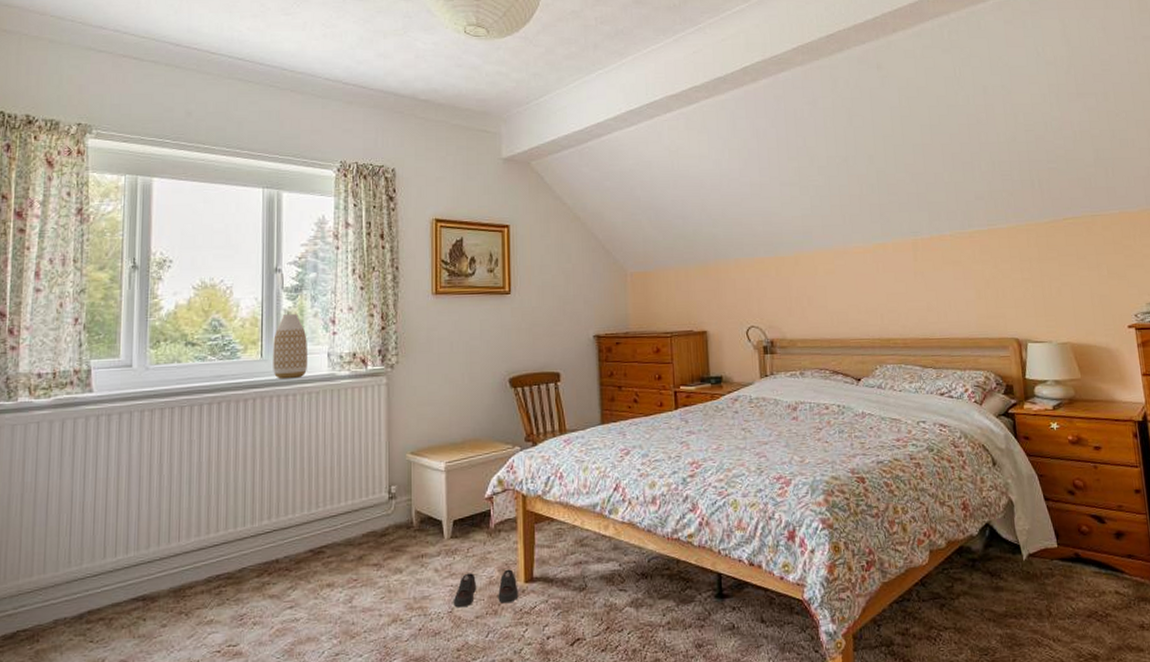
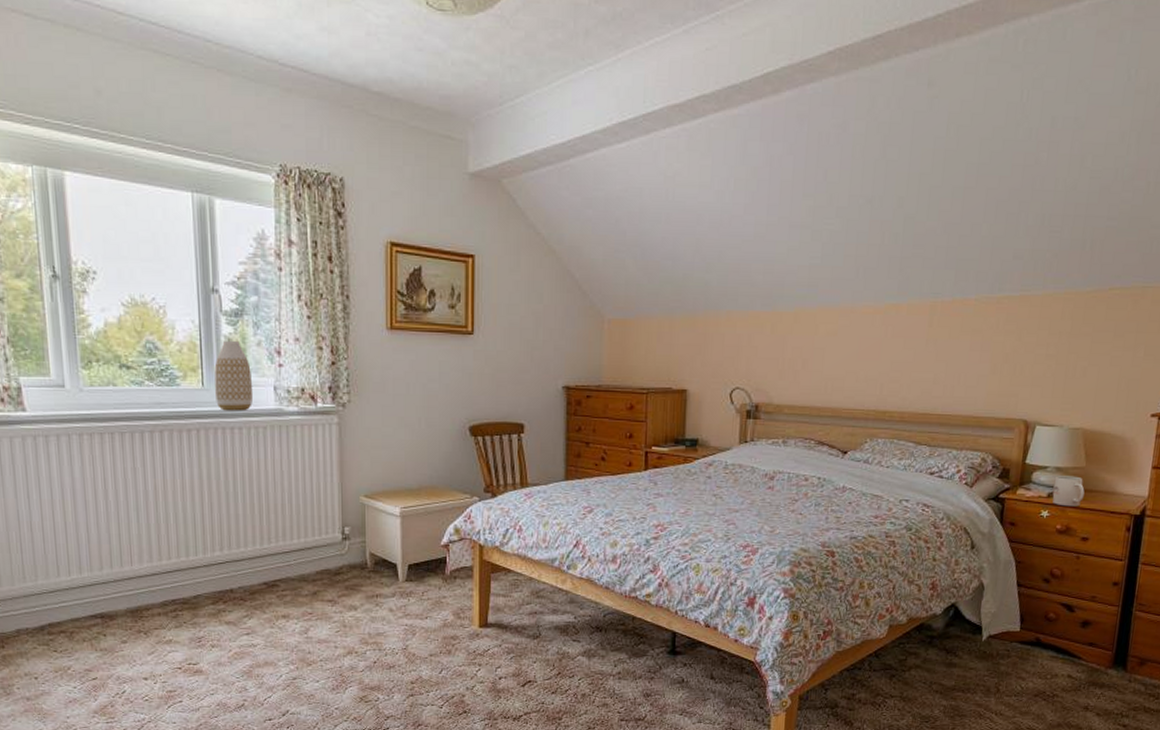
shoe: present [453,569,519,608] -> none [407,614,473,646]
mug: none [1055,387,1087,418] -> present [1052,476,1085,507]

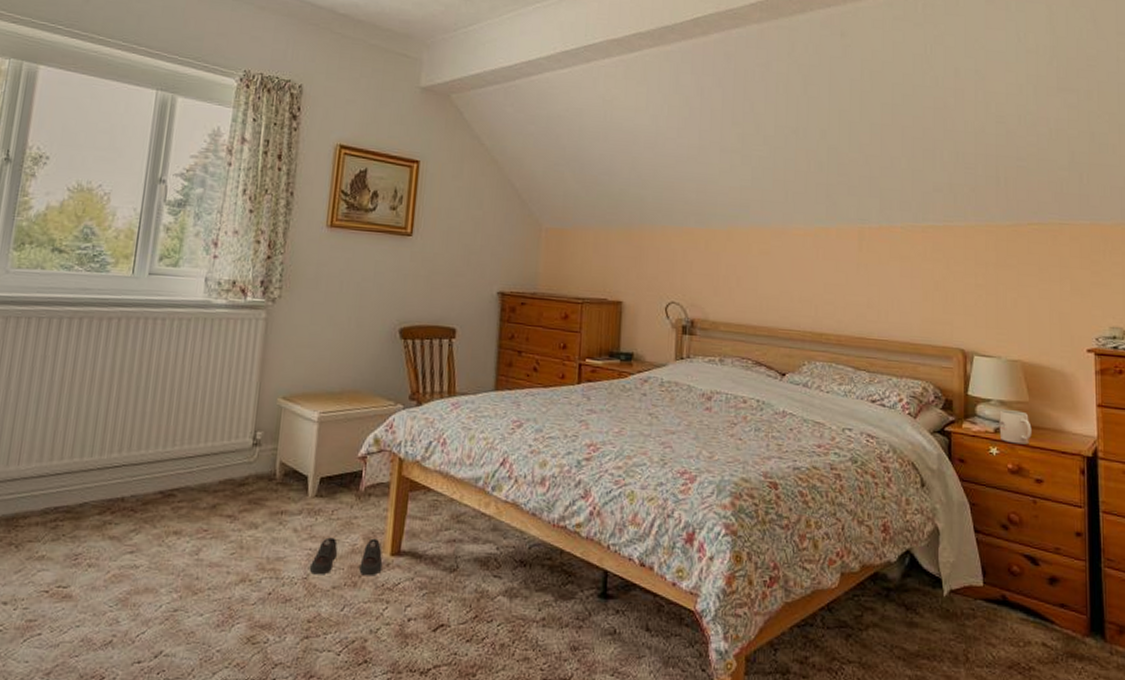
vase: present [214,341,254,411] -> none [143,230,185,302]
shoe: none [407,614,473,646] -> present [309,537,383,576]

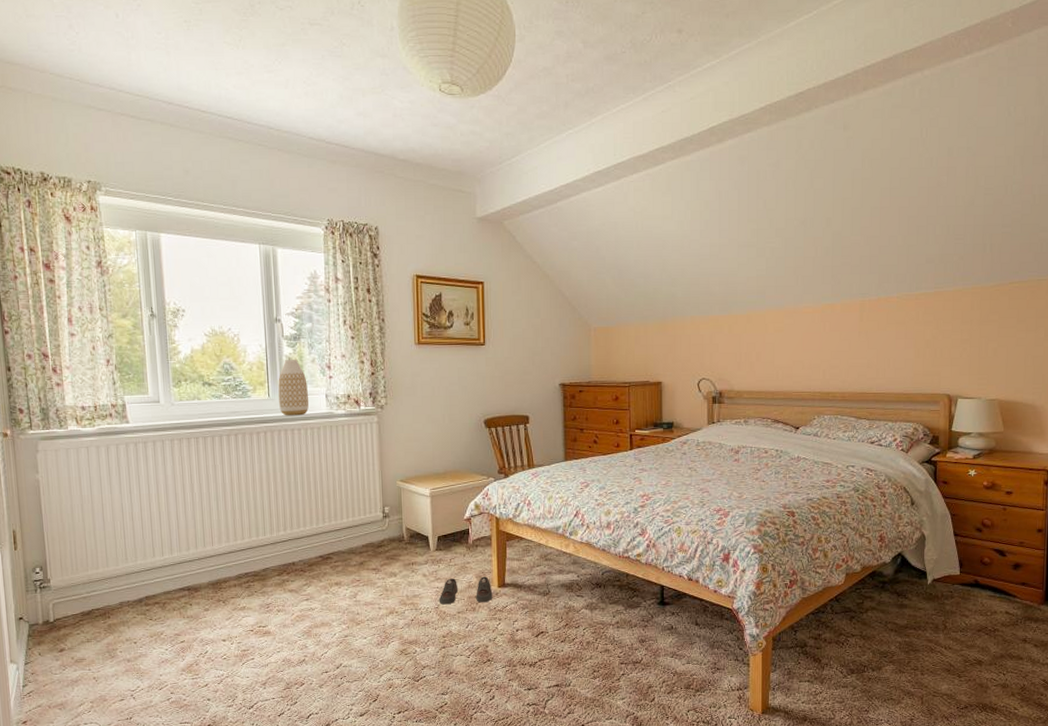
vase: none [143,230,185,302] -> present [278,360,309,416]
mug: present [999,410,1032,445] -> none [977,440,1005,466]

